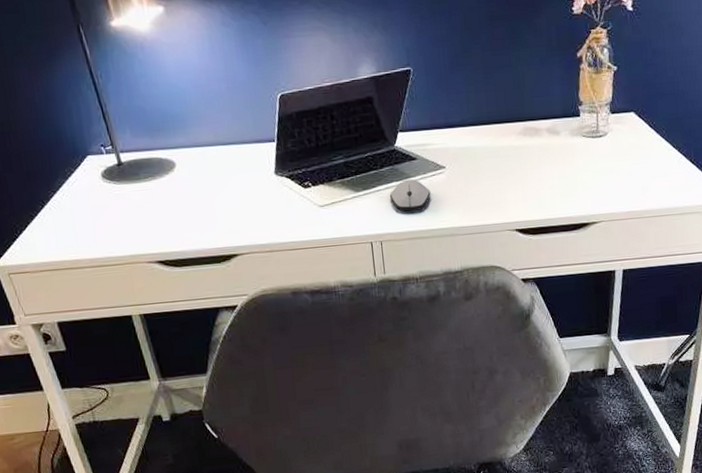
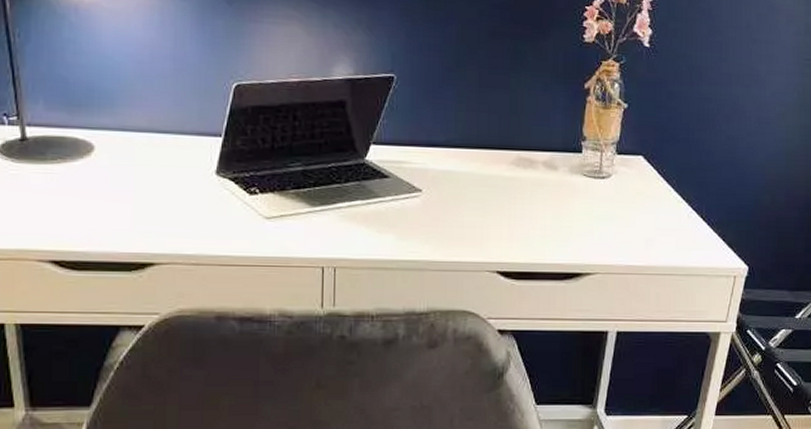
computer mouse: present [389,179,431,212] -> none [351,199,401,238]

